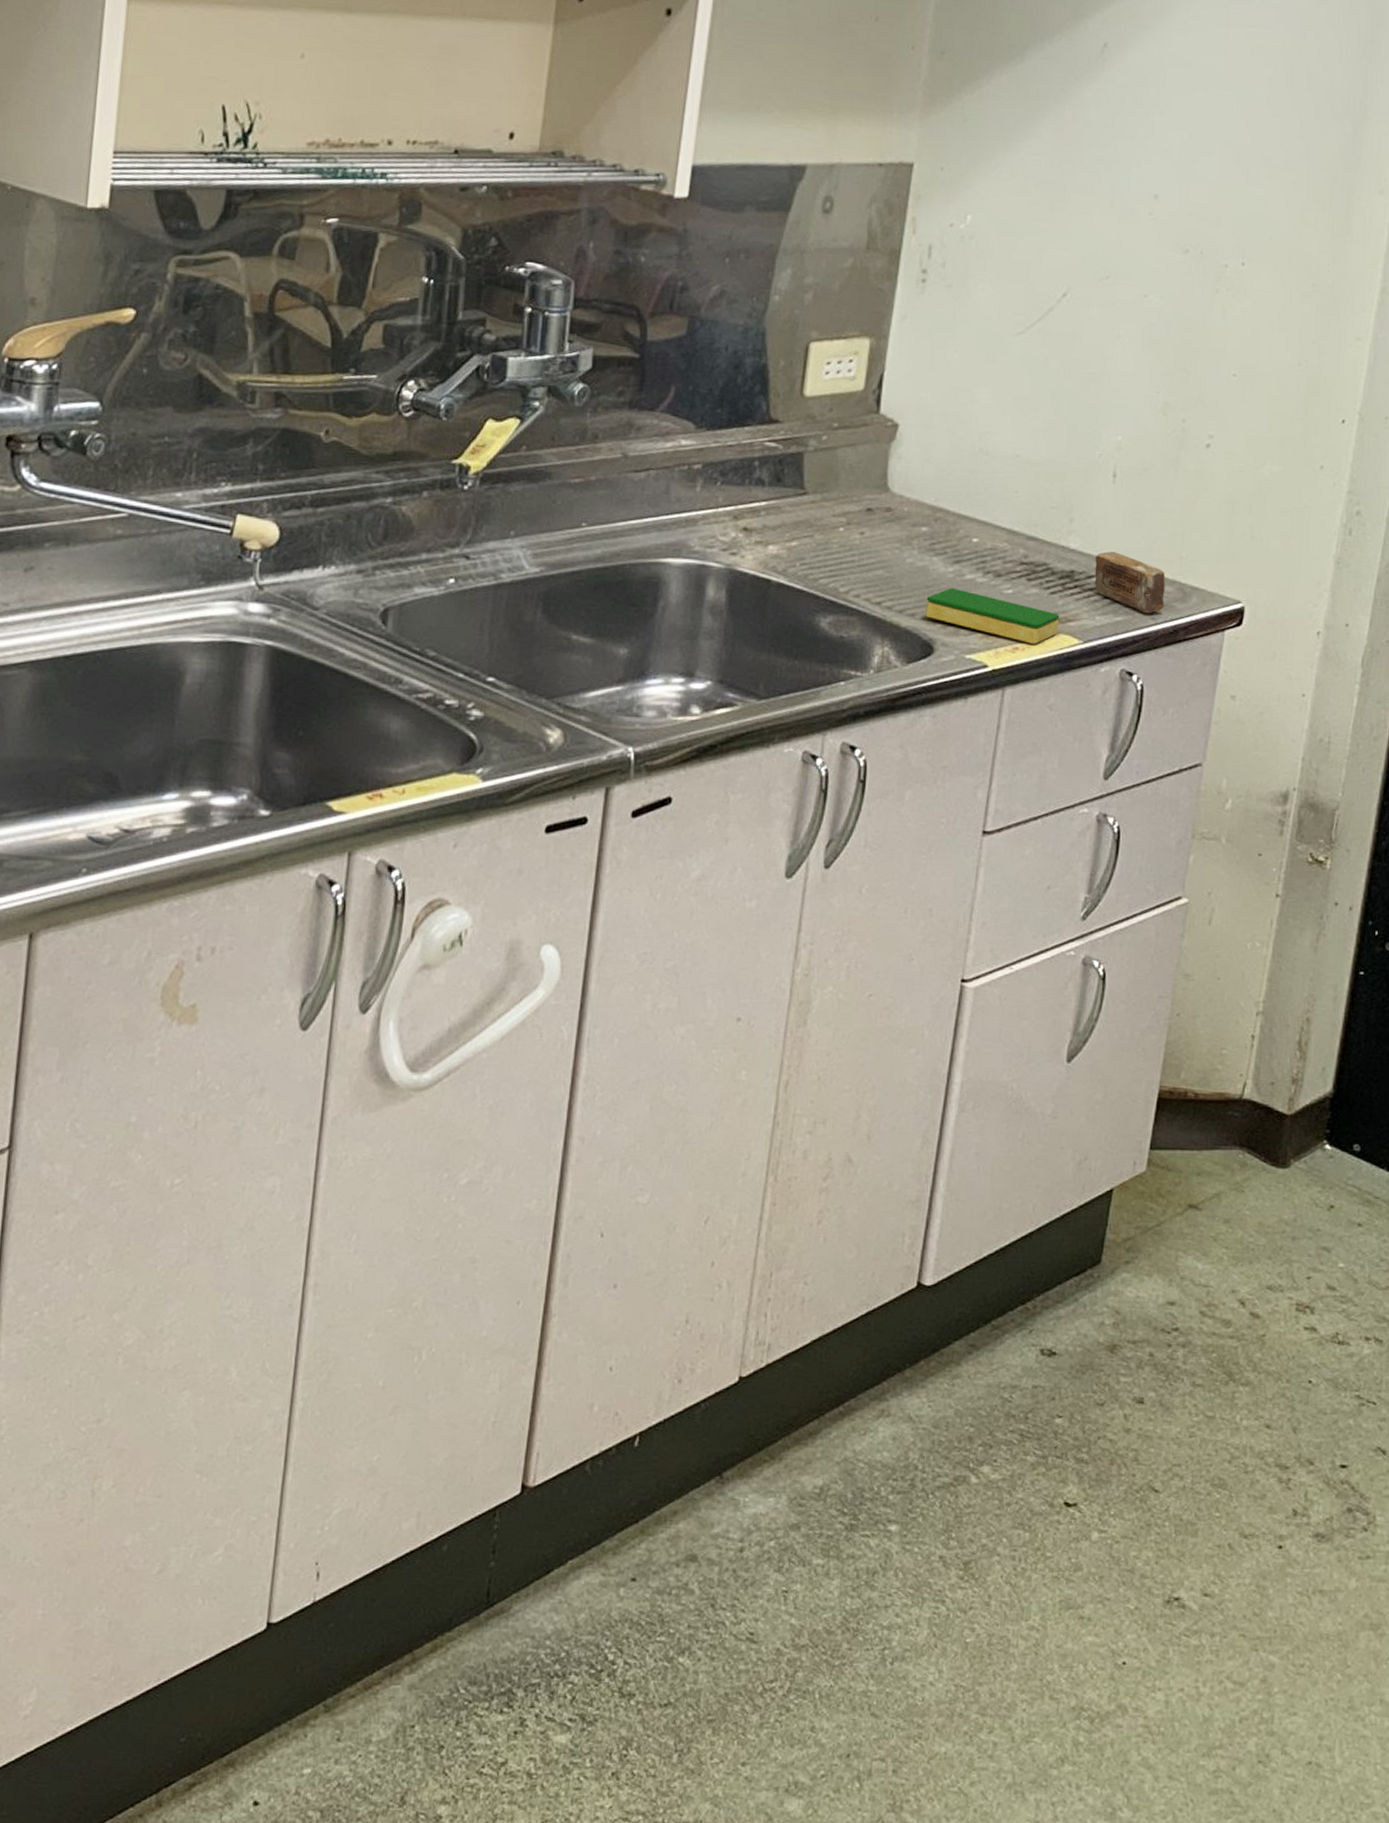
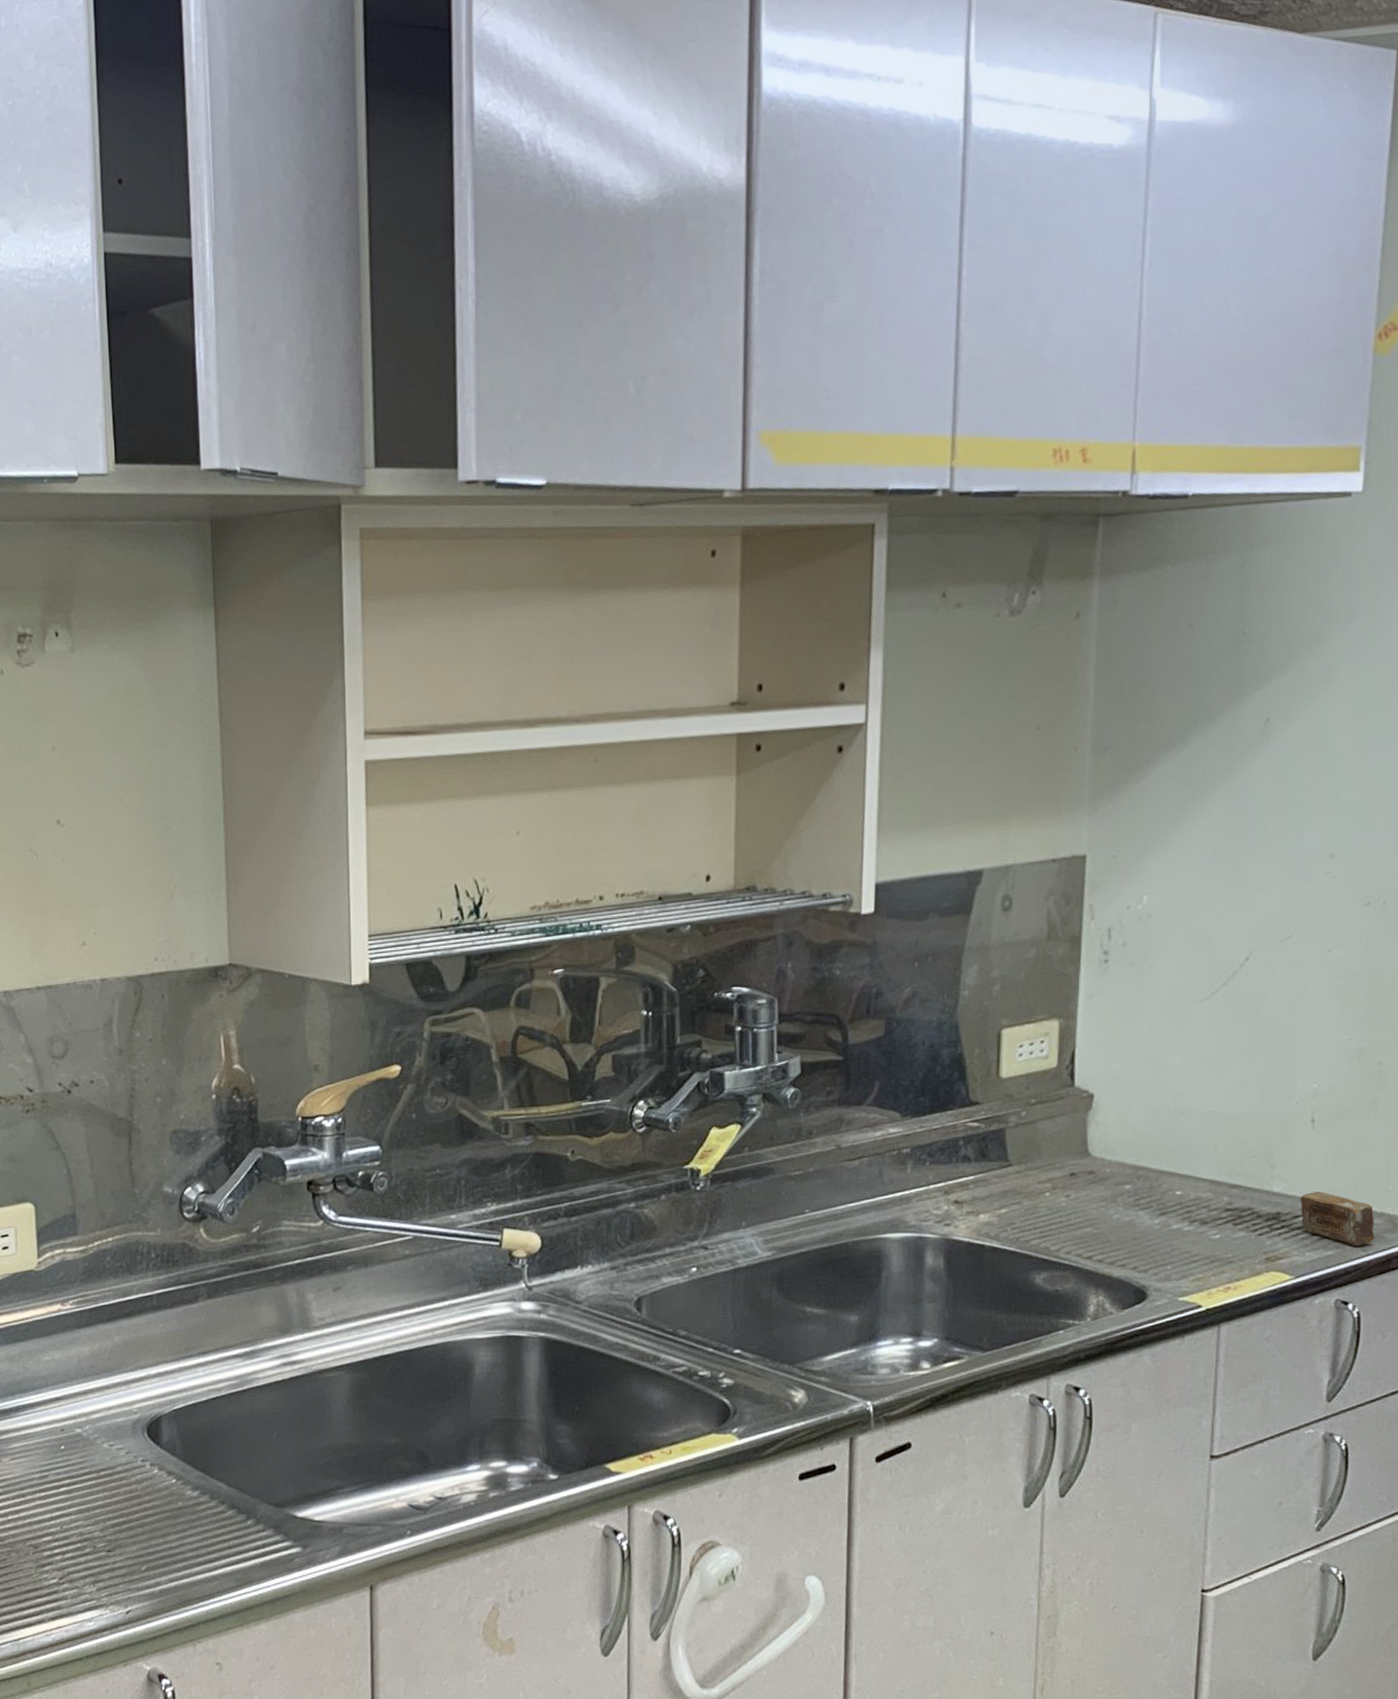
dish sponge: present [924,588,1060,644] -> none [1135,1238,1269,1283]

